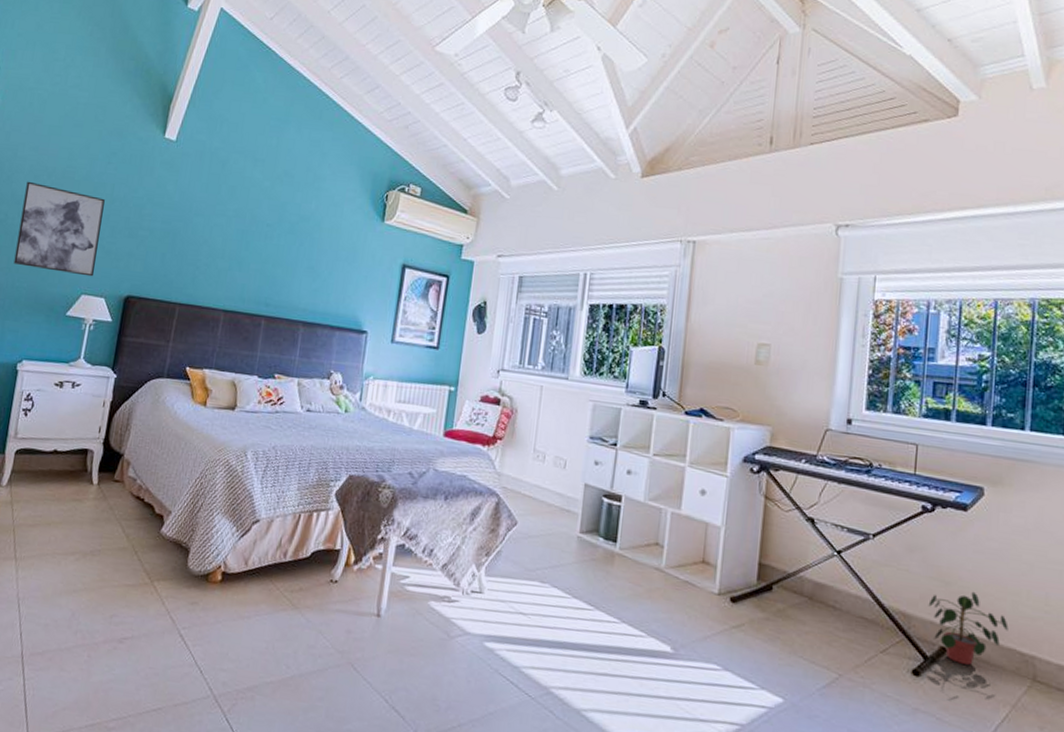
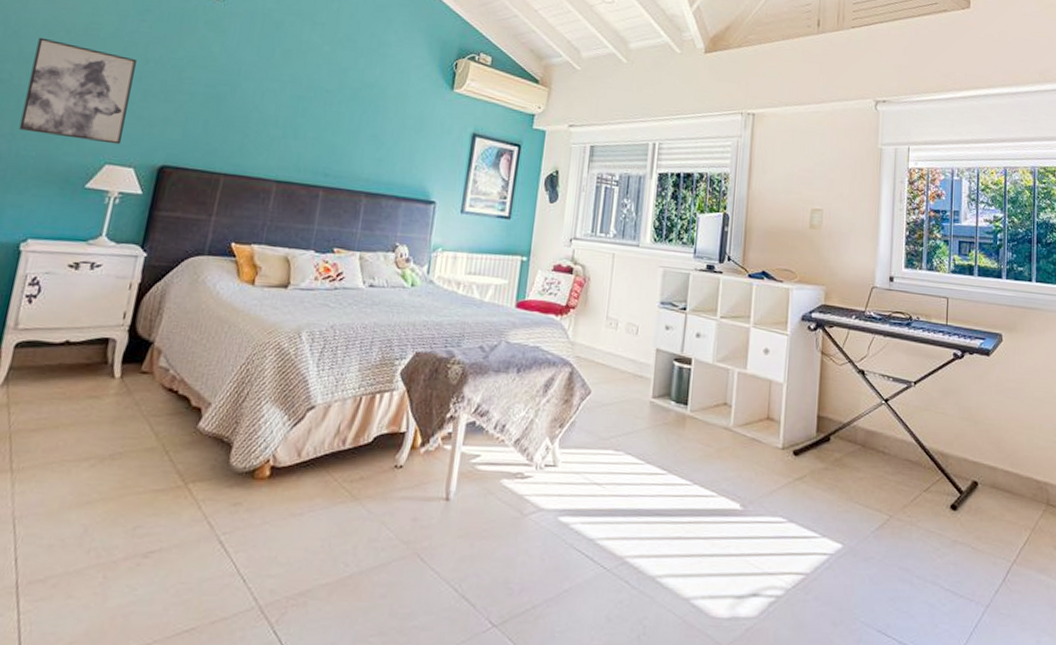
potted plant: present [928,591,1009,665] -> none [961,428,1026,495]

